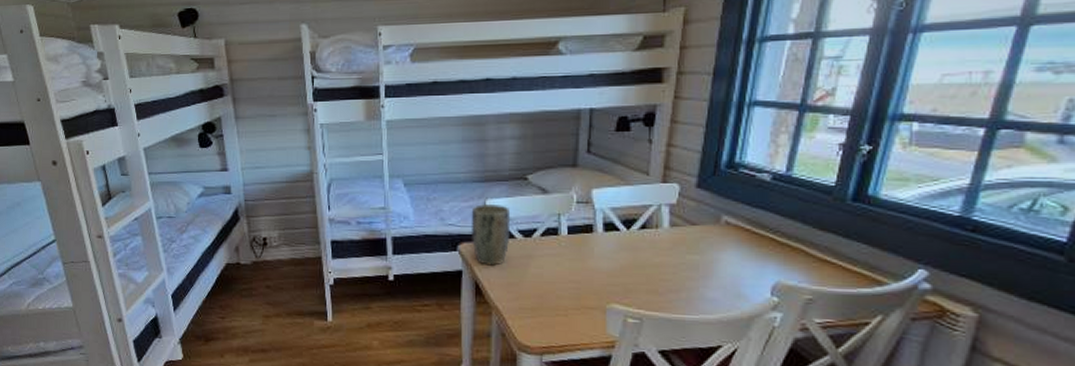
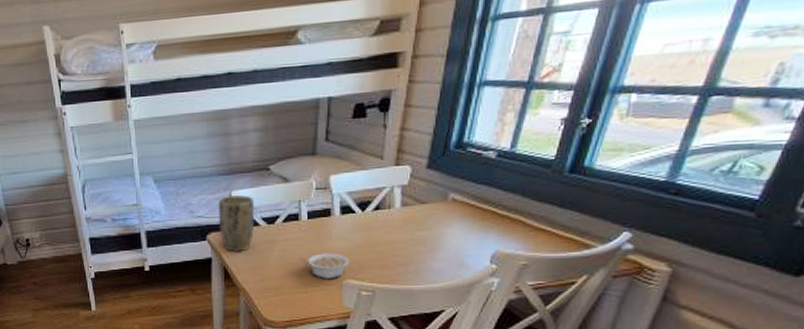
legume: none [559,272,615,302] -> present [300,253,350,279]

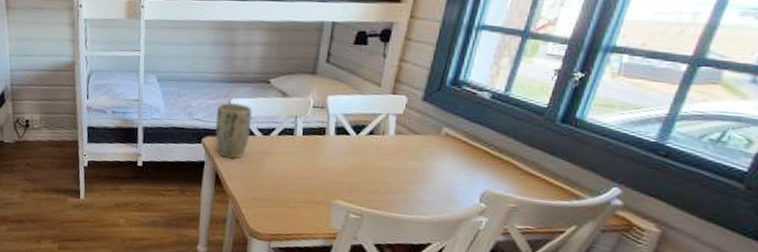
legume: present [300,253,350,279] -> none [291,170,341,197]

